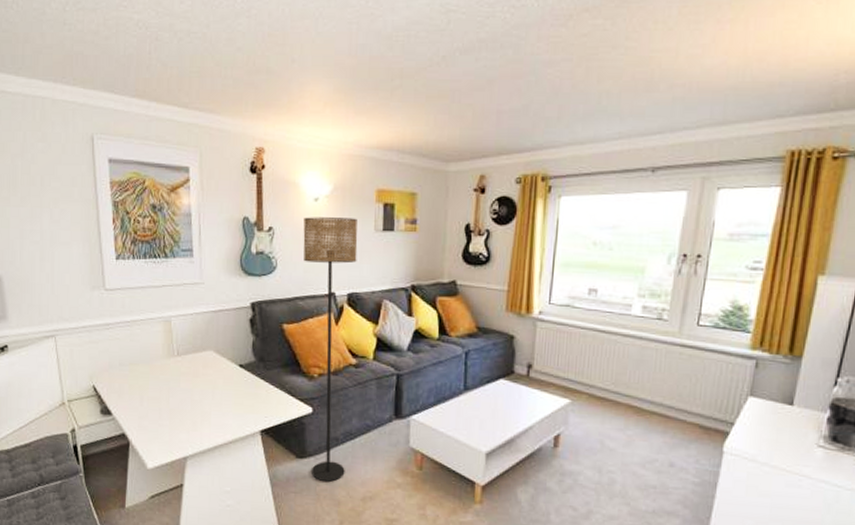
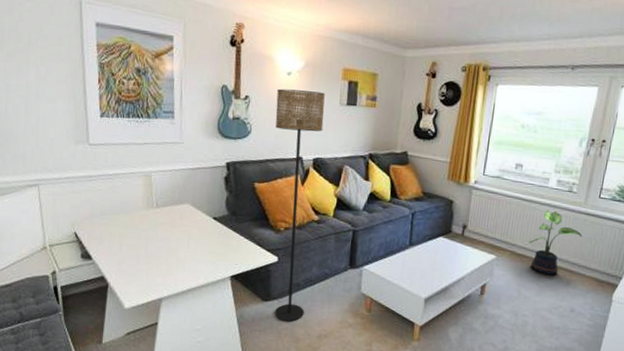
potted plant: none [610,341,679,421] -> present [528,208,583,275]

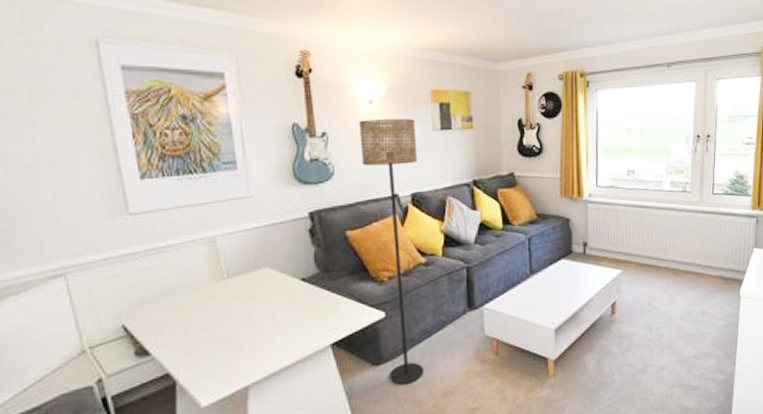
potted plant: present [528,208,583,275] -> none [651,212,703,281]

